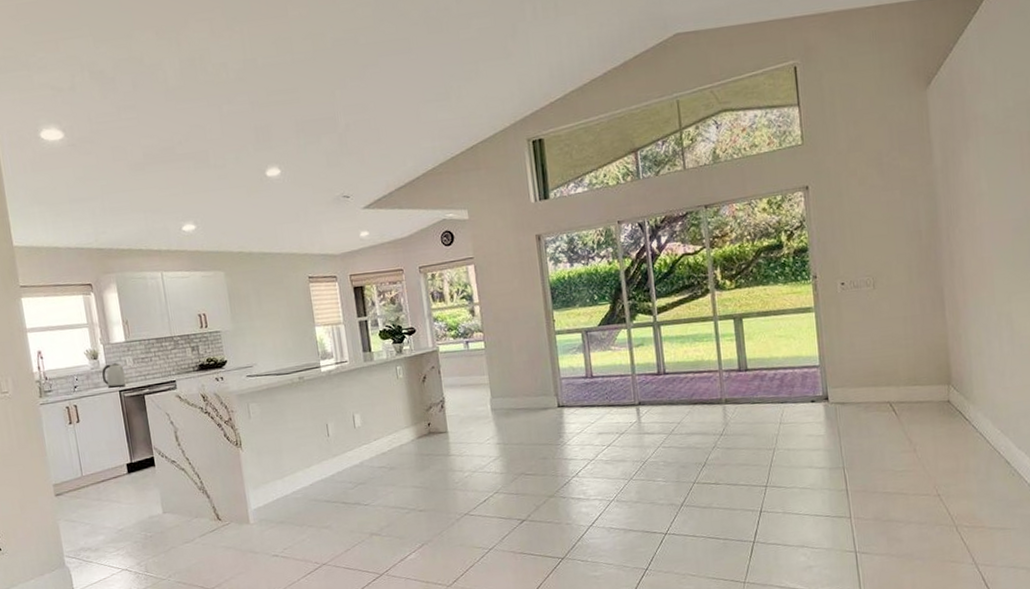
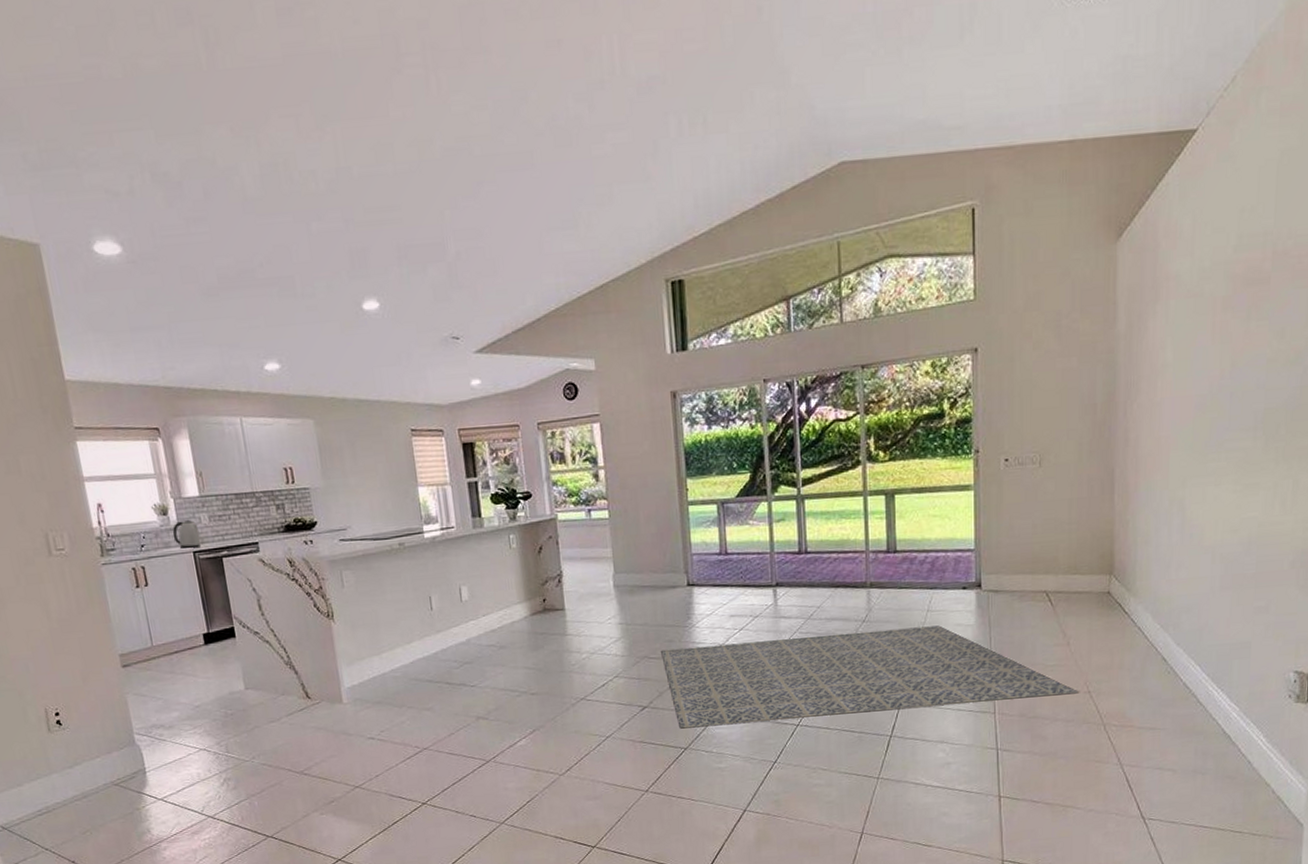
area rug: none [536,437,929,540] -> present [661,625,1079,729]

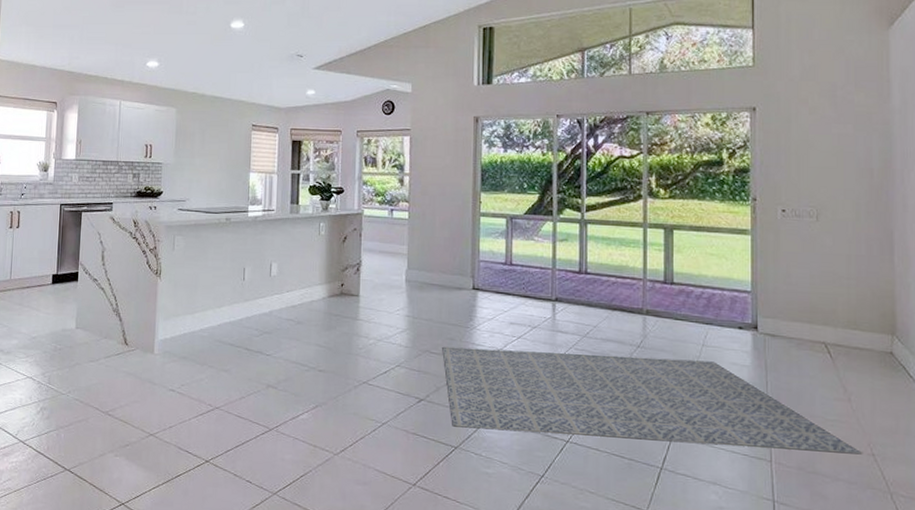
kettle: present [173,520,202,549] -> none [47,178,69,202]

